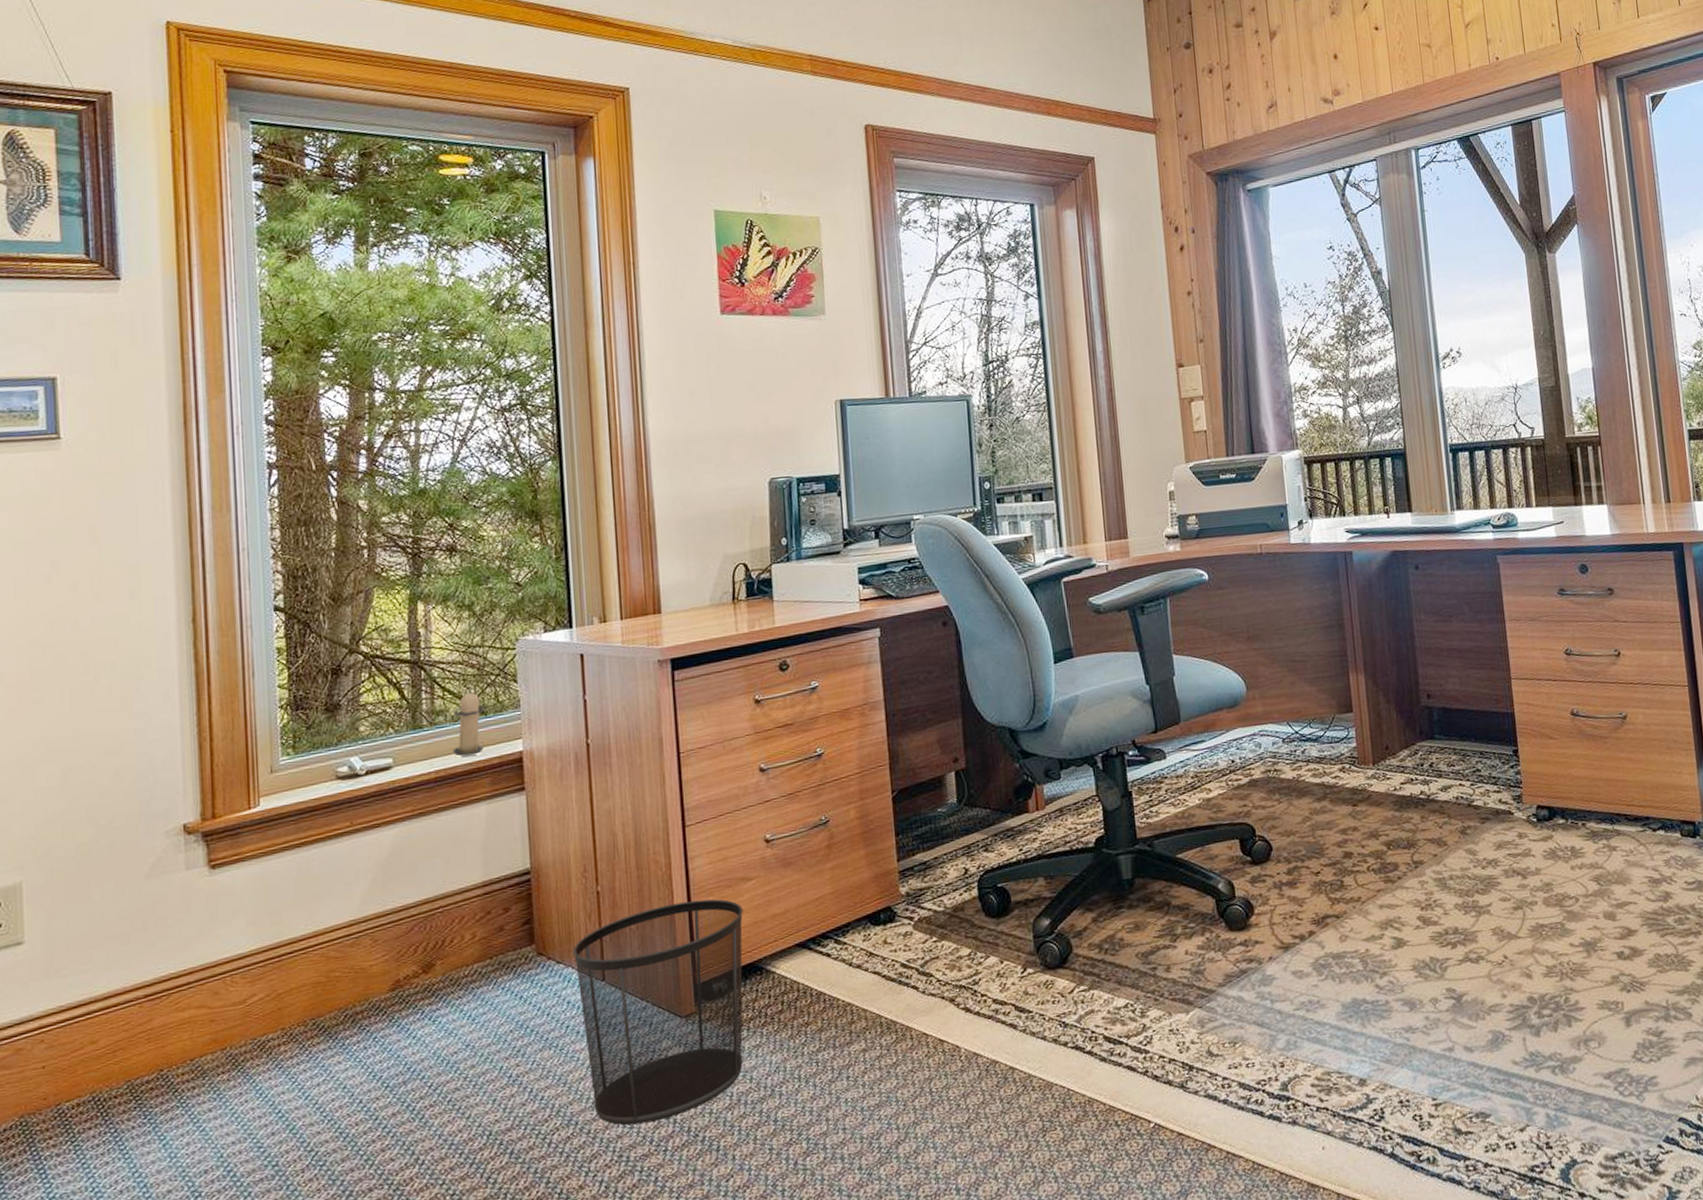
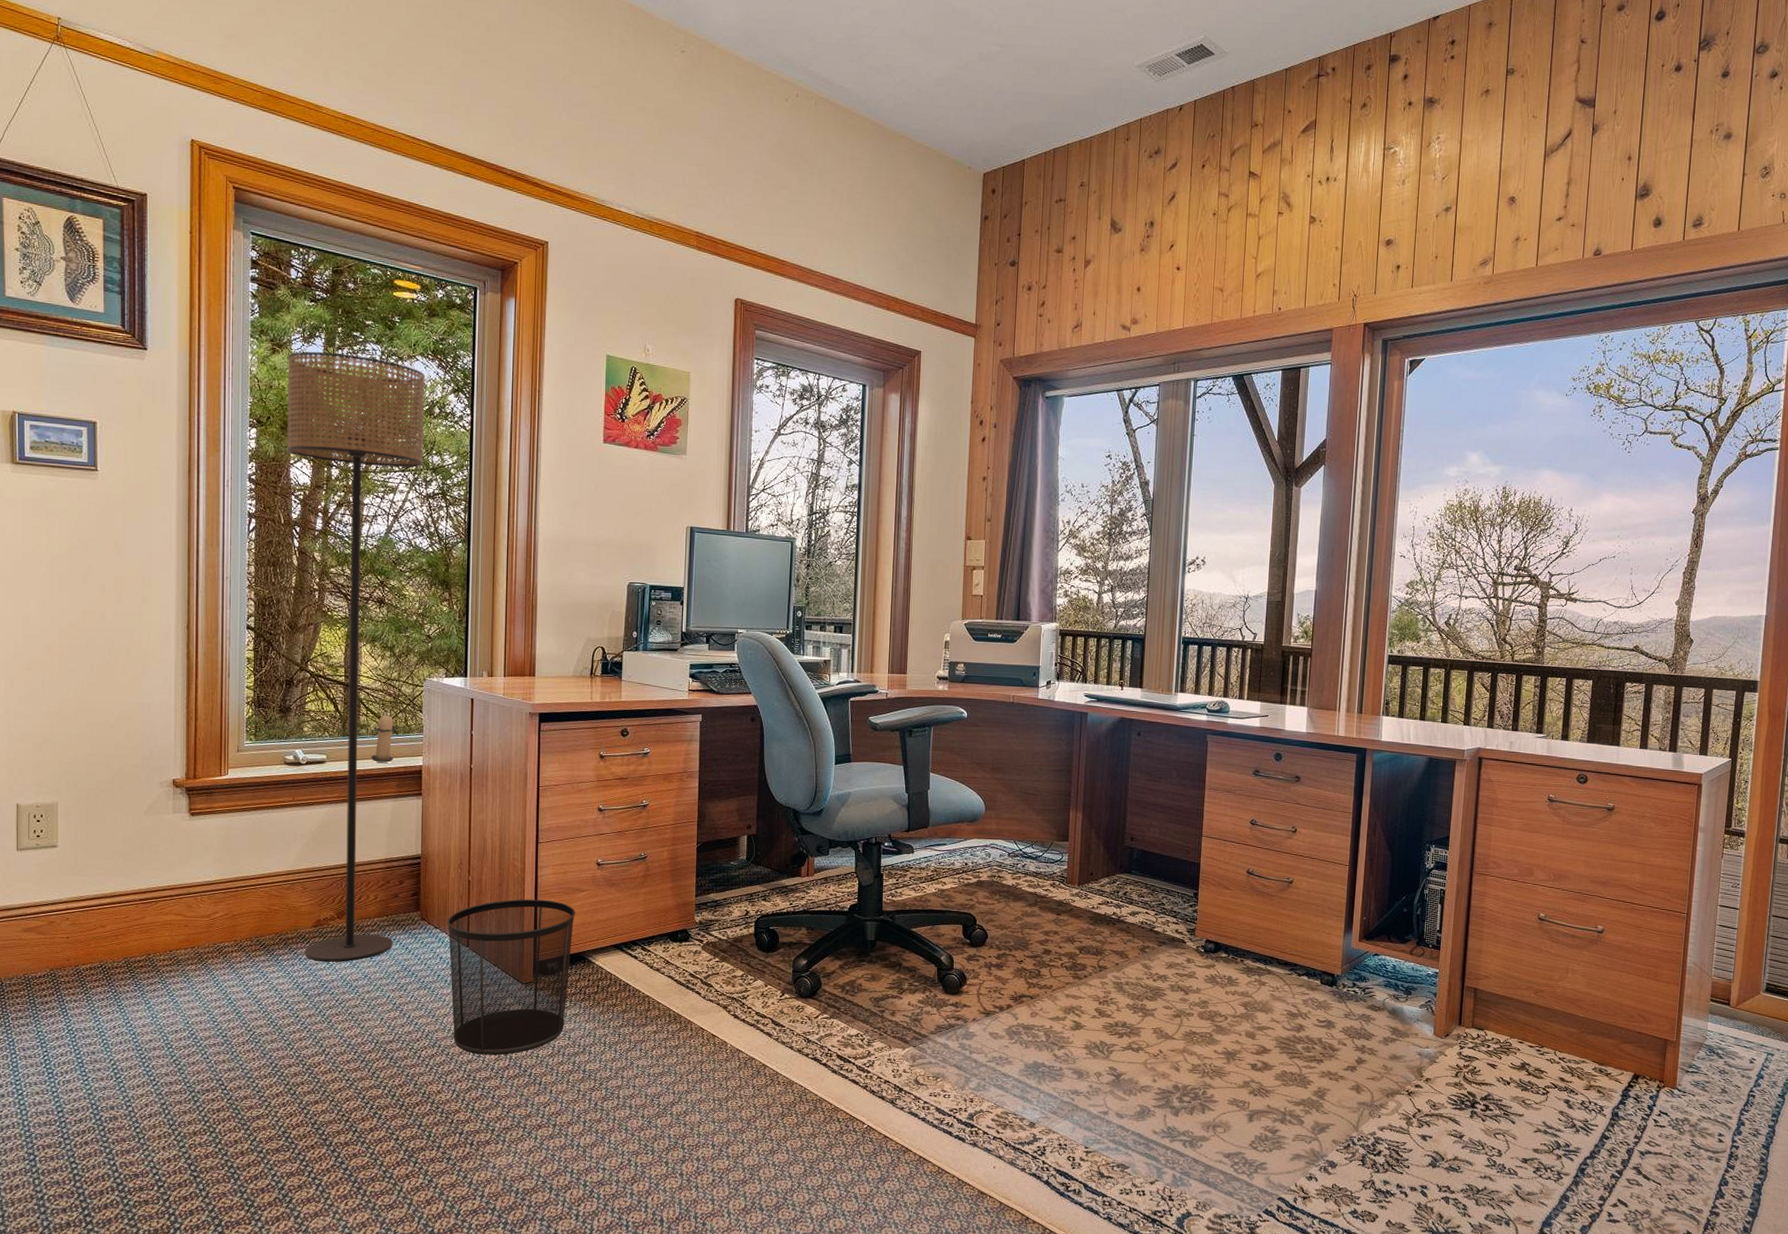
floor lamp: none [308,251,502,1037] -> present [287,351,425,962]

